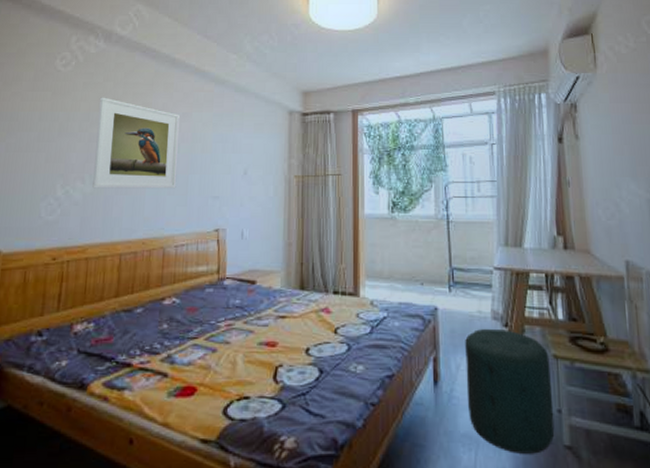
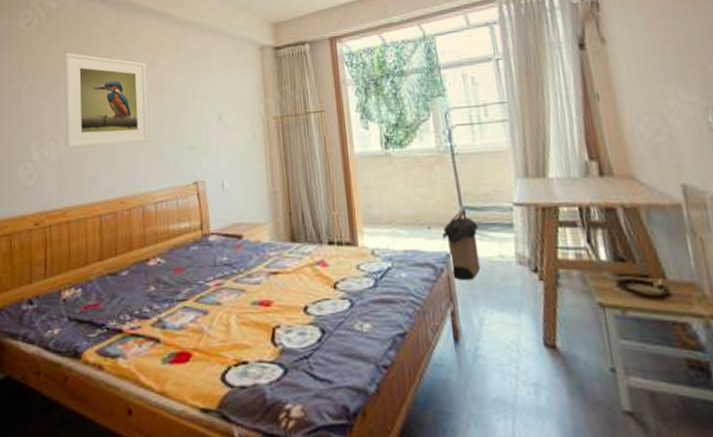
laundry hamper: none [433,270,464,332] -> present [443,209,481,281]
ottoman: present [465,329,555,454] -> none [487,275,610,421]

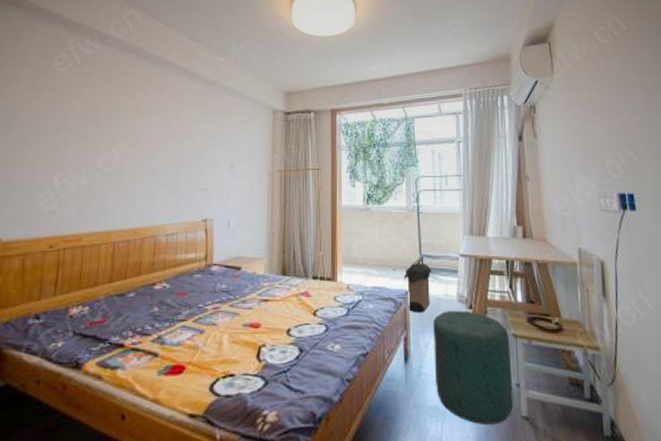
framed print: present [64,52,150,149] -> none [88,95,171,182]
ottoman: none [487,275,610,421] -> present [433,311,514,424]

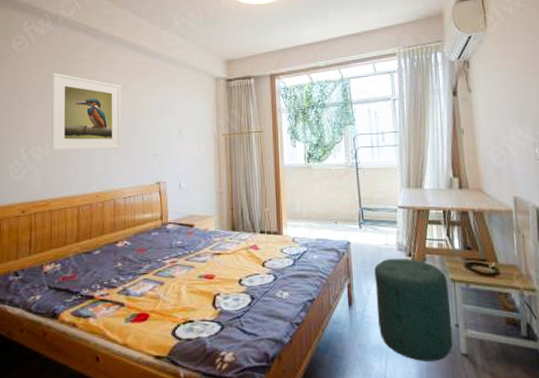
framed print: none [88,95,171,182] -> present [51,72,122,151]
laundry hamper: present [404,257,432,314] -> none [346,210,372,262]

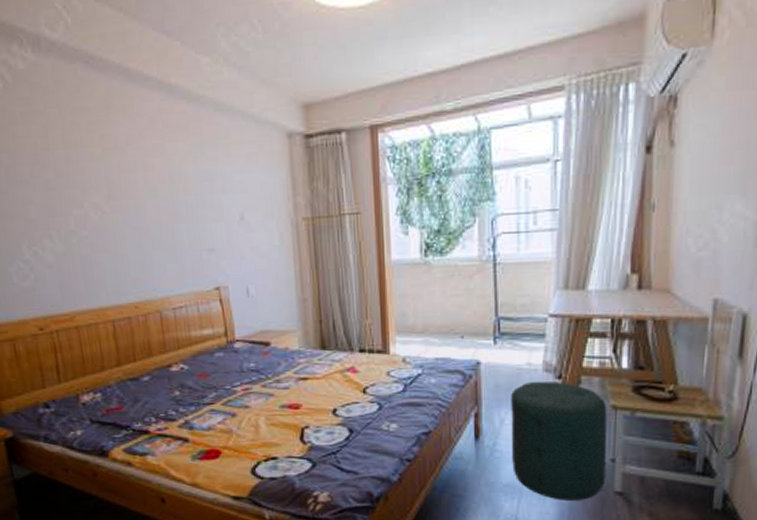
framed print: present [51,72,122,151] -> none [45,130,162,248]

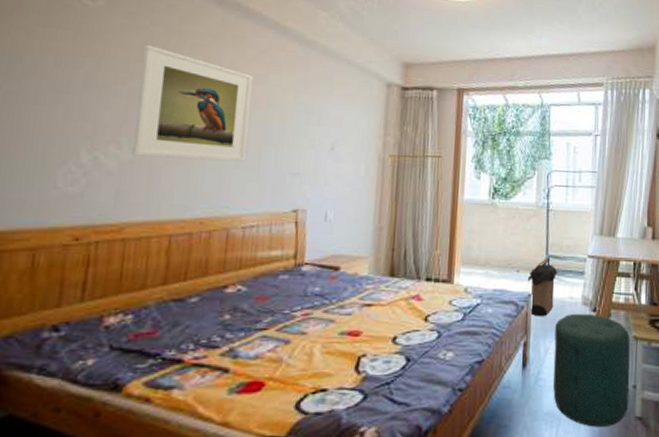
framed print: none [45,130,162,248] -> present [133,44,253,162]
laundry hamper: none [475,319,511,387] -> present [528,257,558,317]

